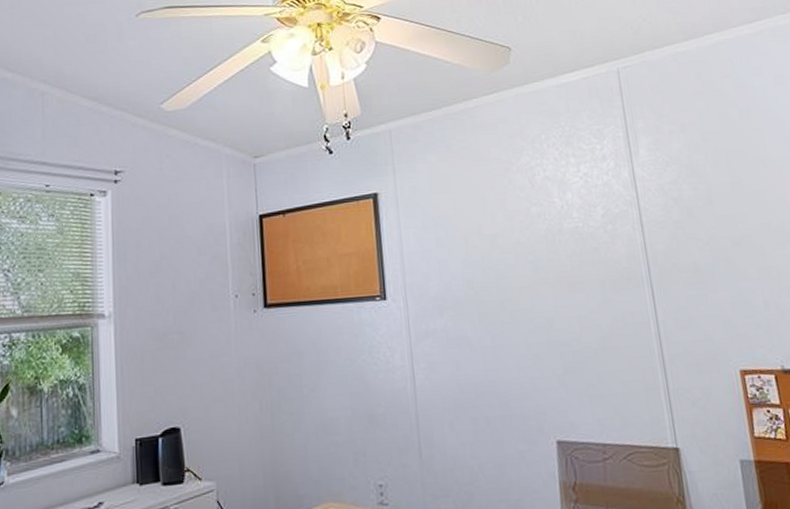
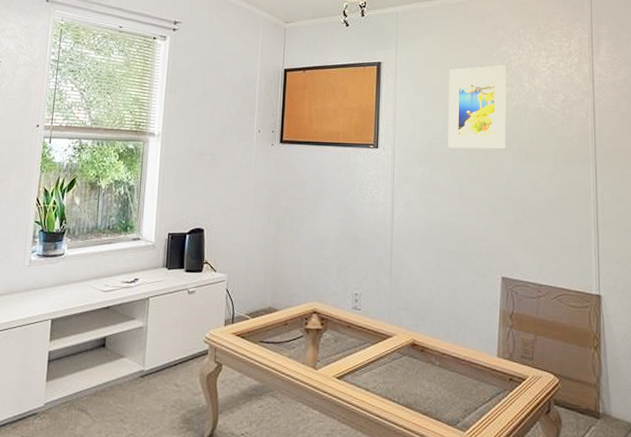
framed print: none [461,180,542,289] -> present [448,65,507,149]

